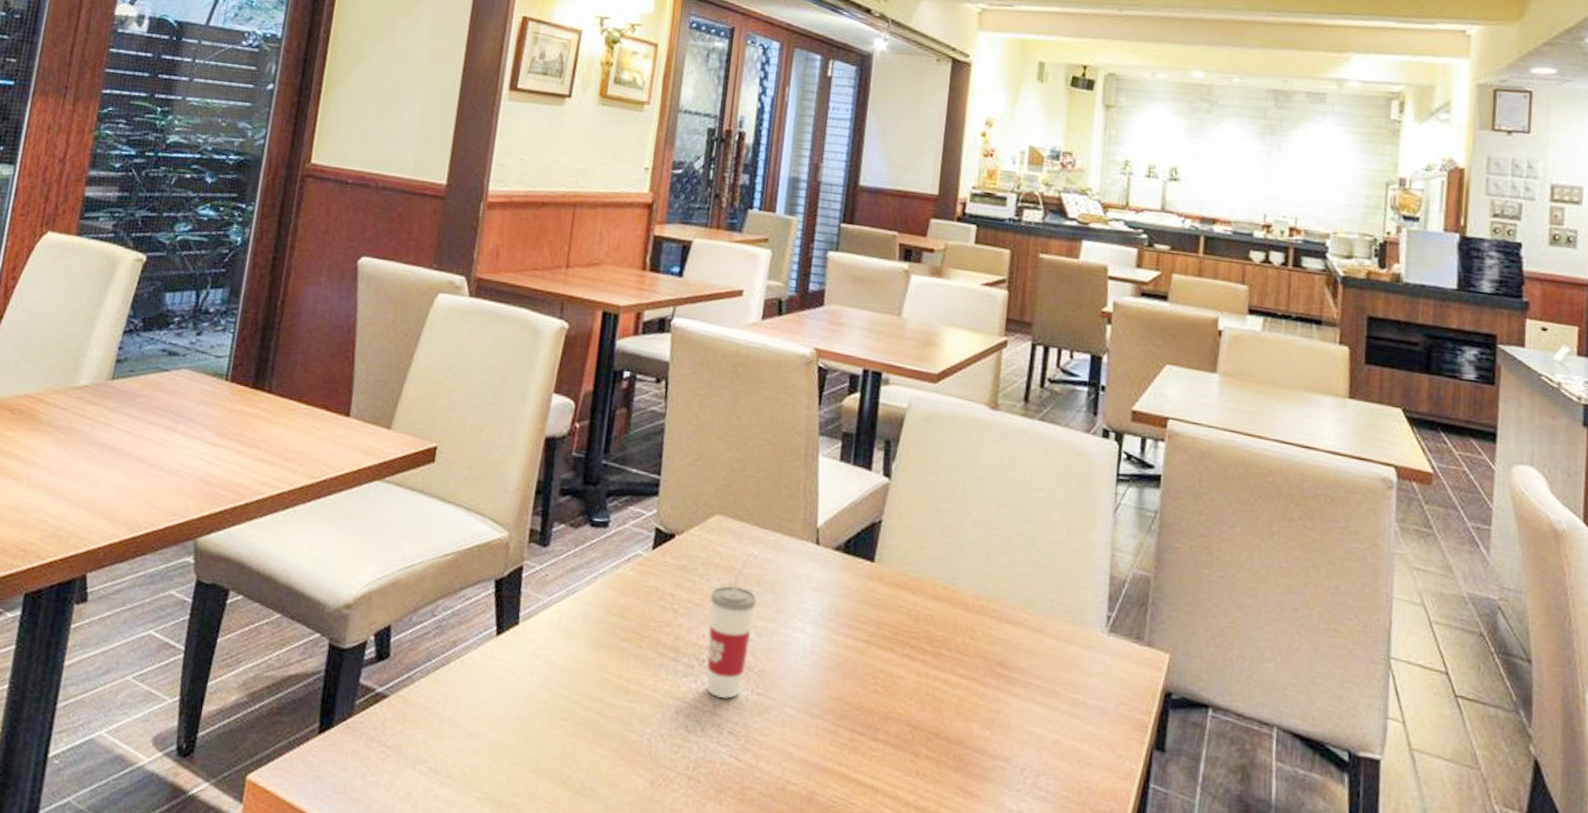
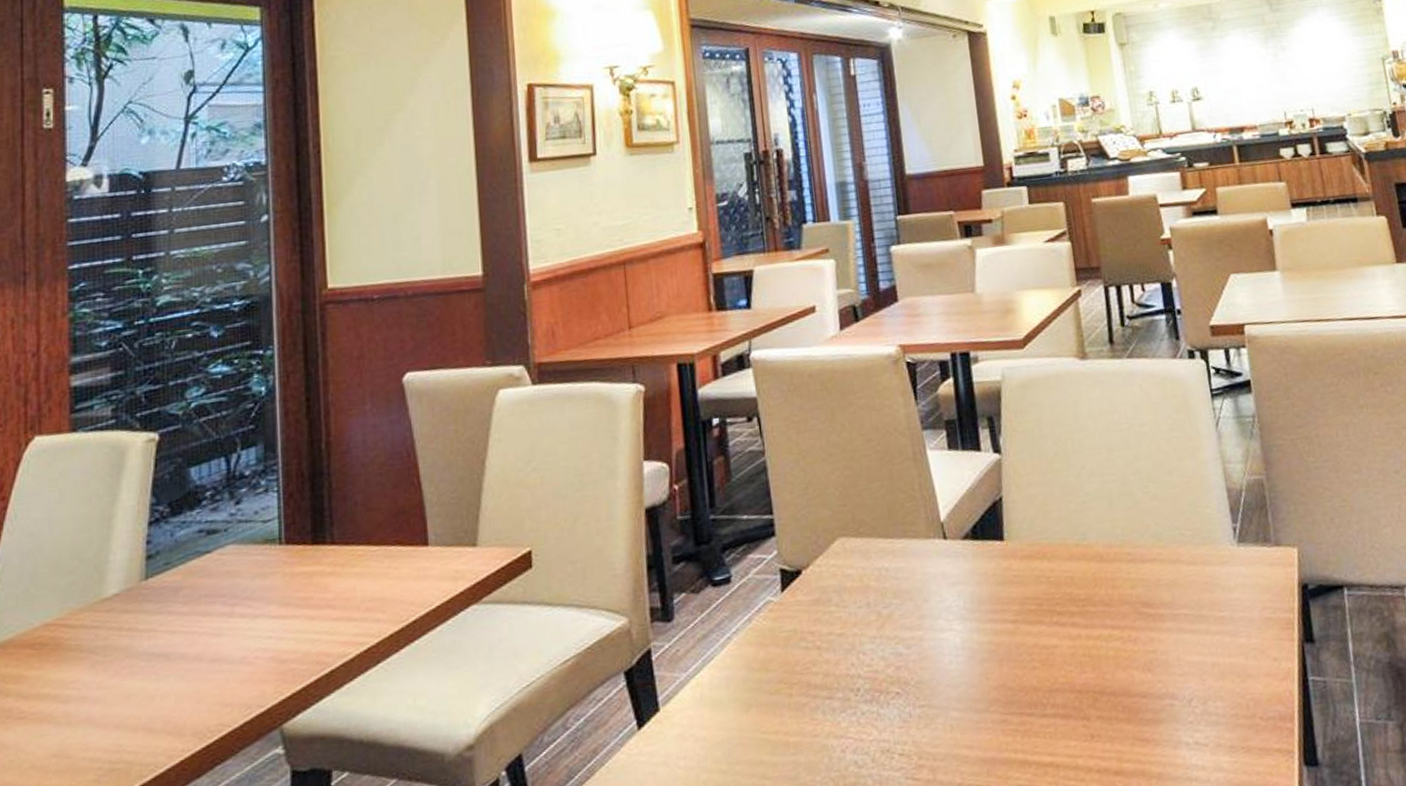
cup: present [706,563,757,699] -> none [850,578,902,723]

